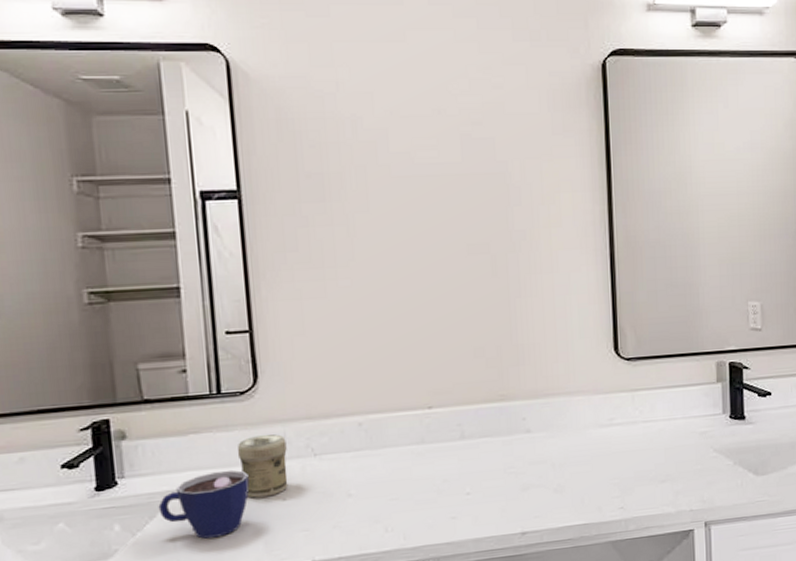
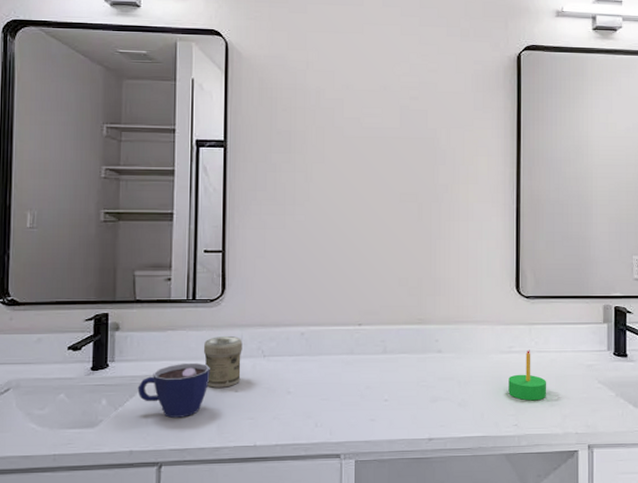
candle: none [611,420,656,479] -> present [508,349,547,401]

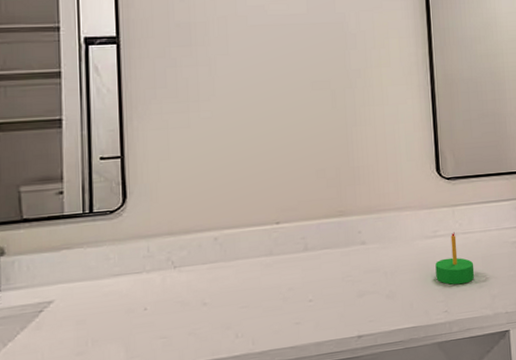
cup: present [137,362,210,418] -> none [30,282,114,348]
jar: present [203,336,242,388] -> none [104,249,150,308]

